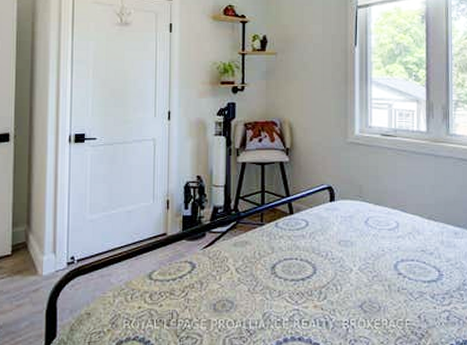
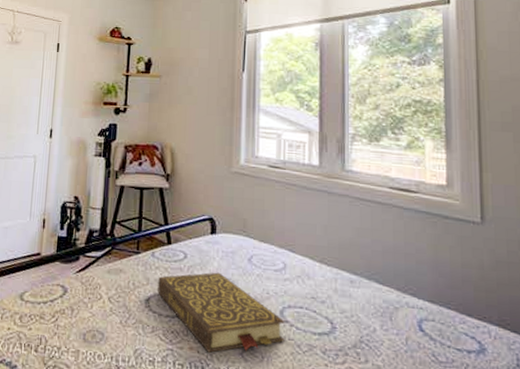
book: none [282,236,399,308] -> present [158,272,285,353]

